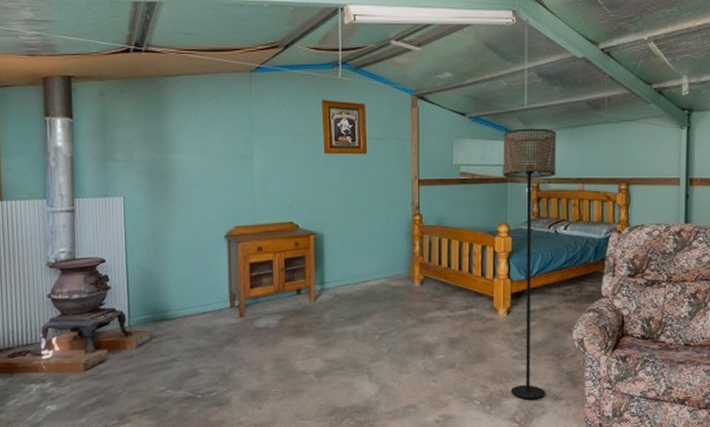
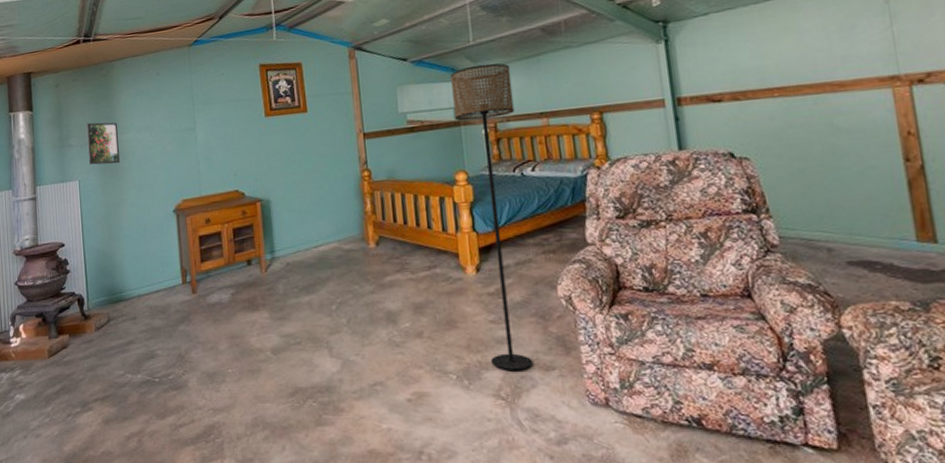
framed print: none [134,138,170,184] -> present [87,122,120,165]

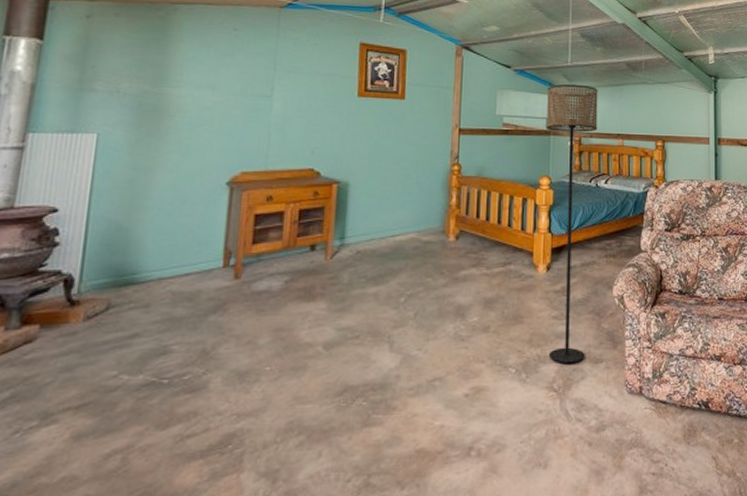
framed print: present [87,122,120,165] -> none [118,67,168,121]

